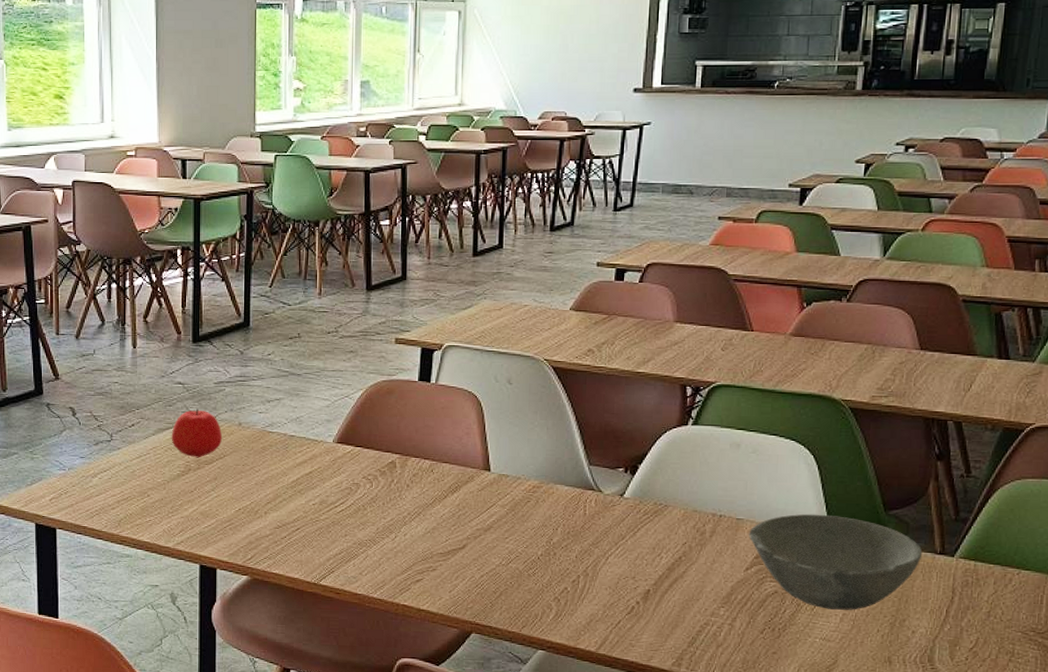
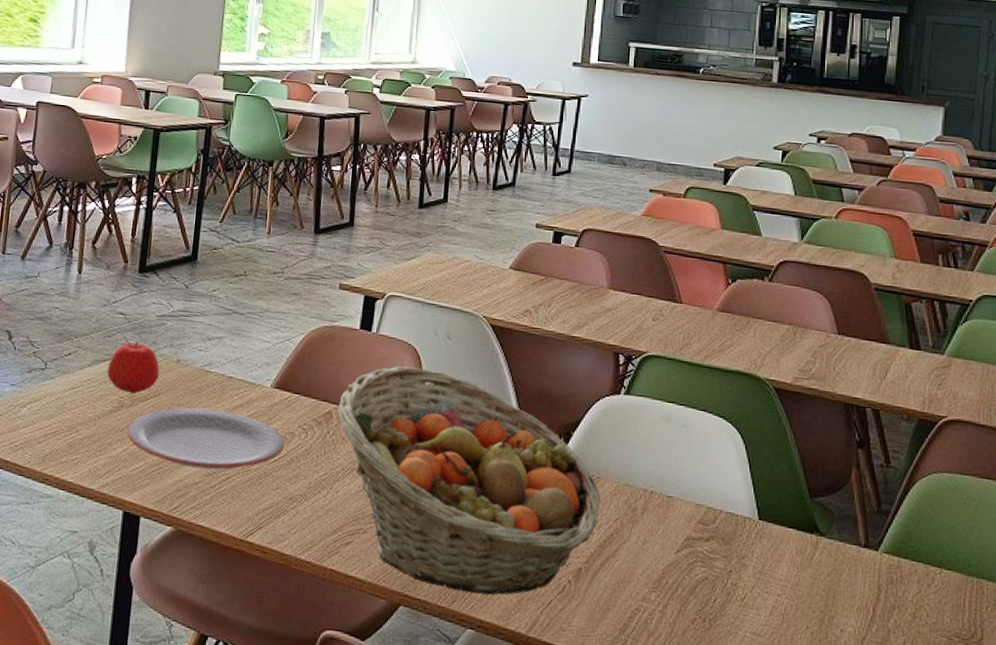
plate: none [196,466,350,522] -> present [127,407,285,470]
fruit basket: none [401,413,669,619] -> present [338,366,601,595]
bowl: present [749,514,923,610] -> none [679,495,848,603]

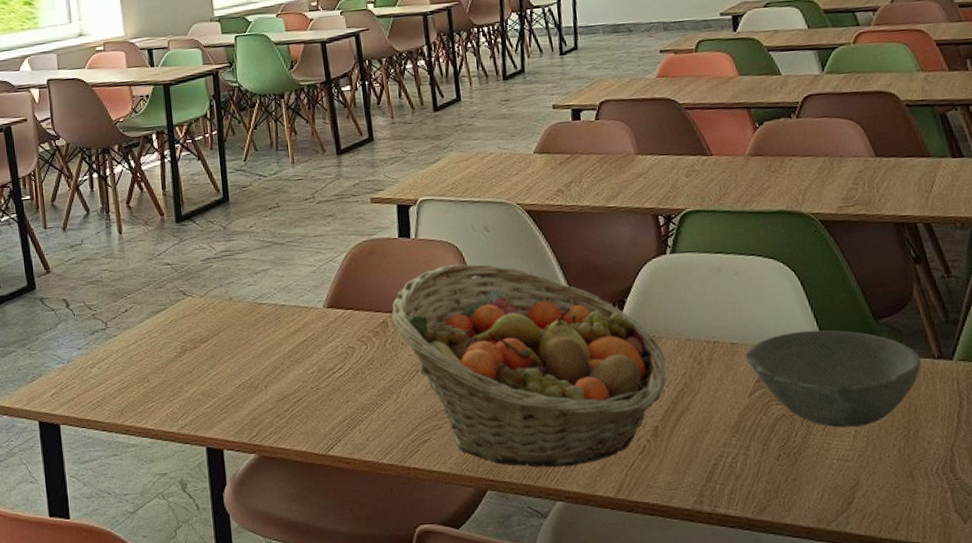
apple: present [107,341,160,394] -> none [164,287,215,338]
plate: present [127,407,285,470] -> none [194,337,347,396]
bowl: none [679,495,848,603] -> present [745,330,922,428]

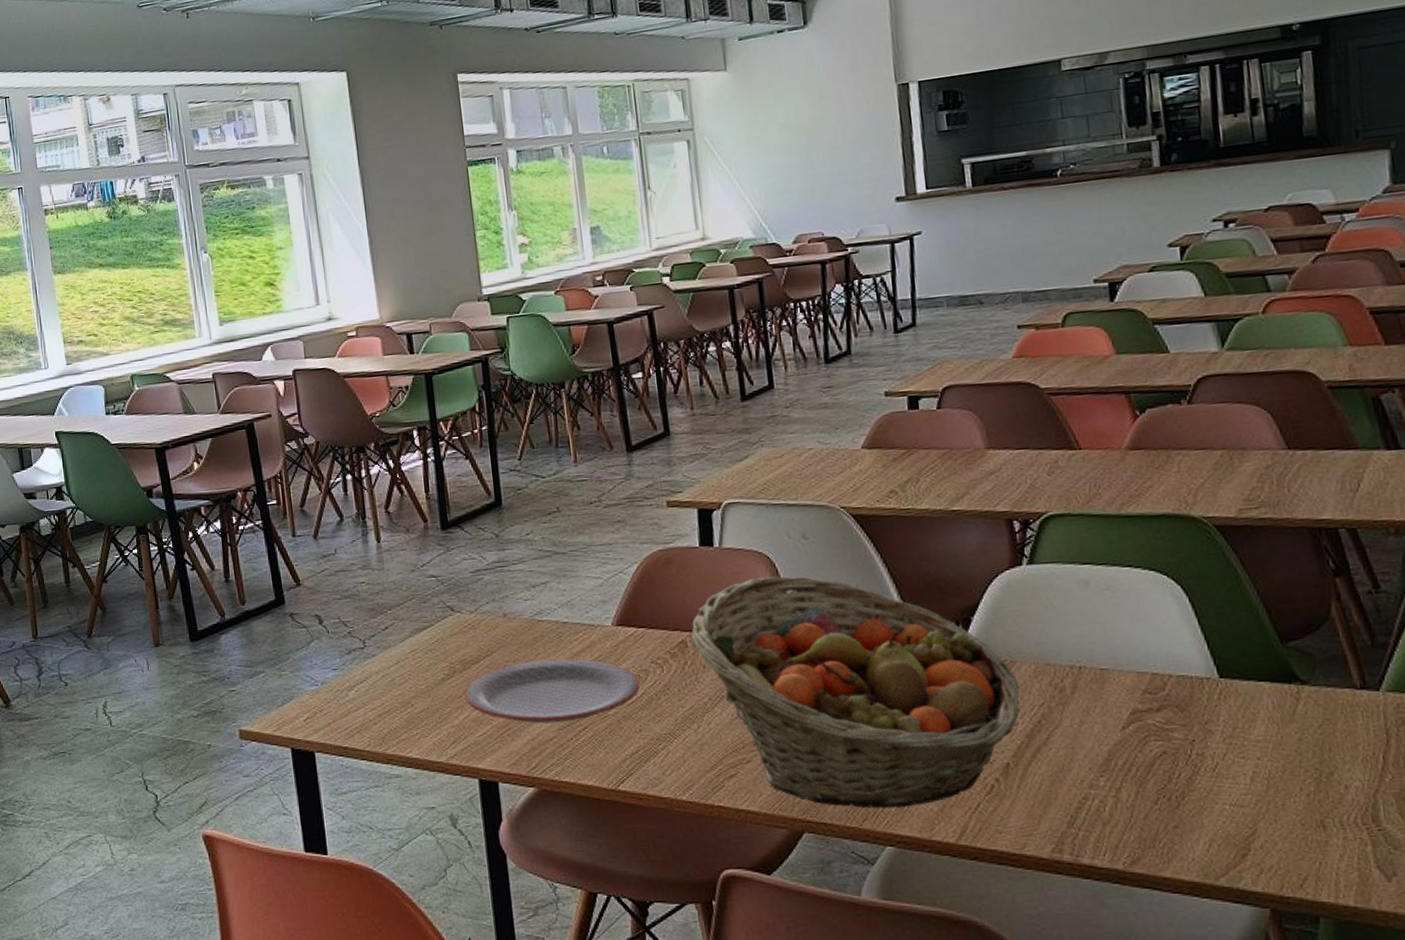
plate: none [194,337,347,396] -> present [464,658,640,724]
bowl: present [745,330,922,428] -> none [1118,654,1339,768]

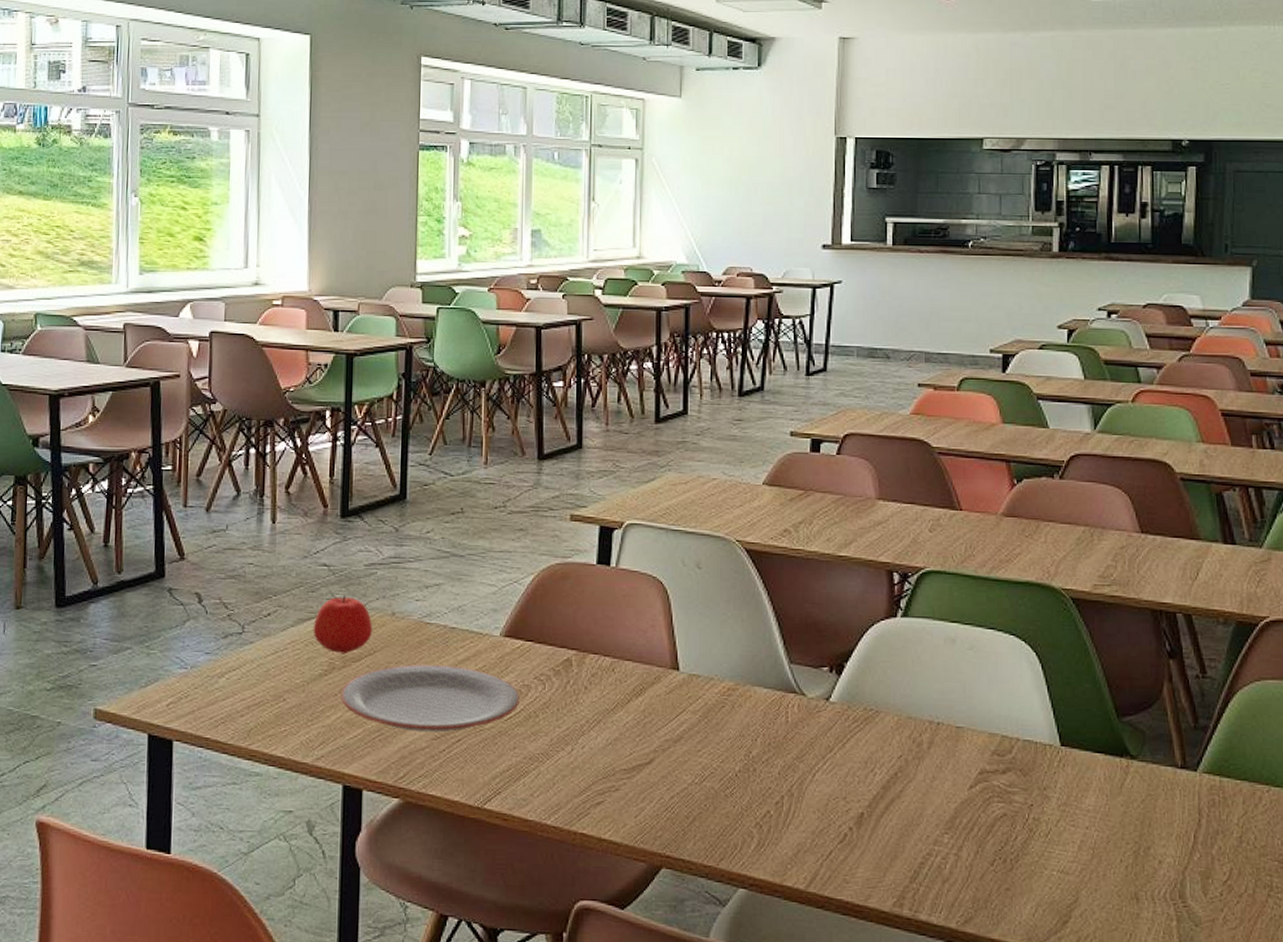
apple: none [429,602,488,658] -> present [313,595,373,654]
fruit basket: present [691,576,1020,809] -> none [578,602,881,850]

